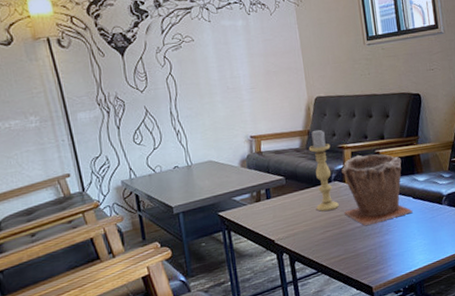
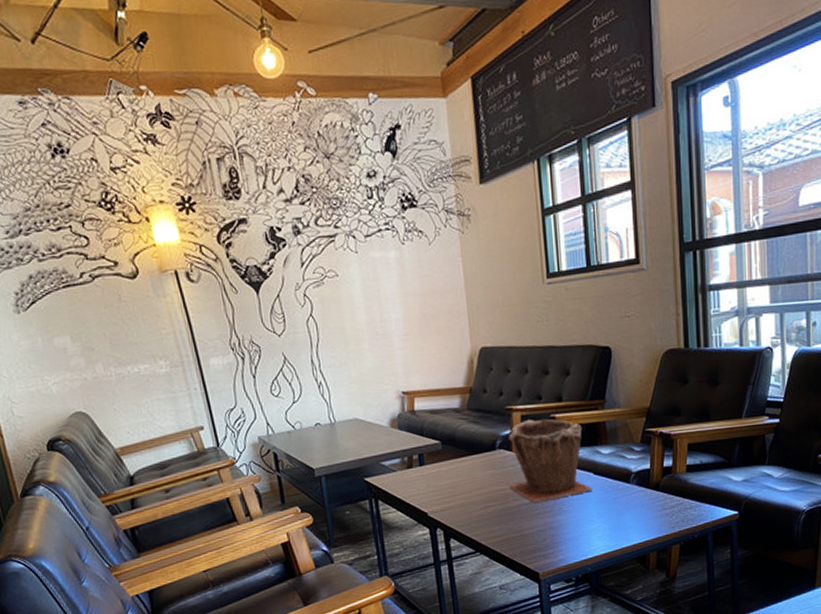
candle holder: present [308,129,339,212] -> none [470,386,504,483]

